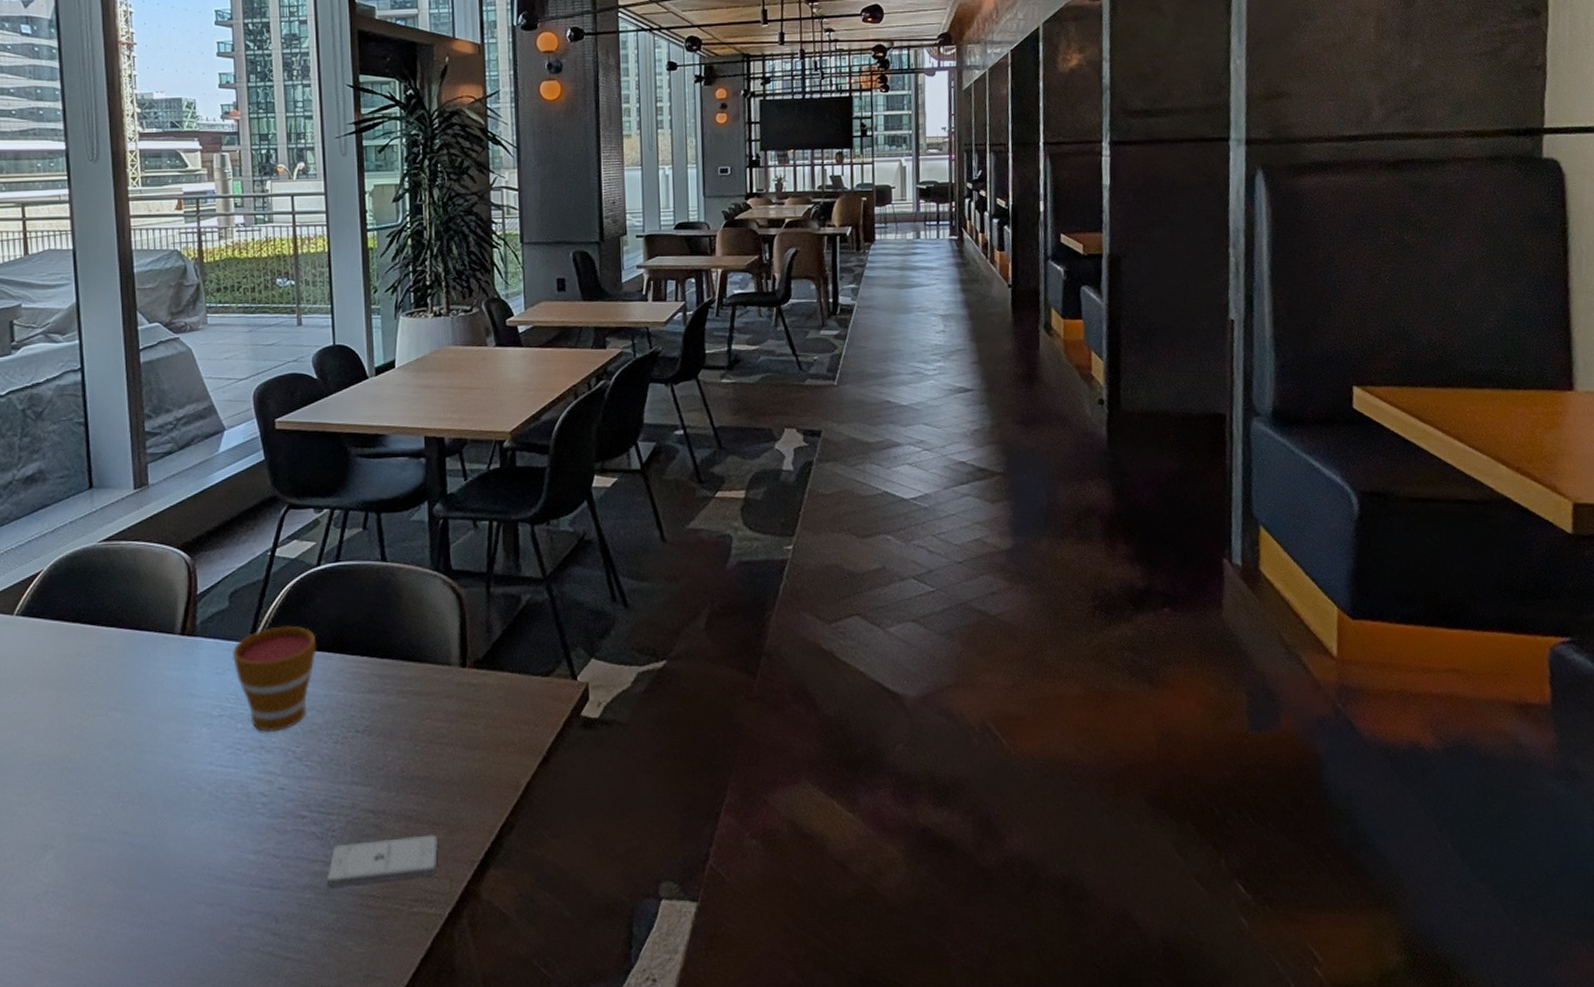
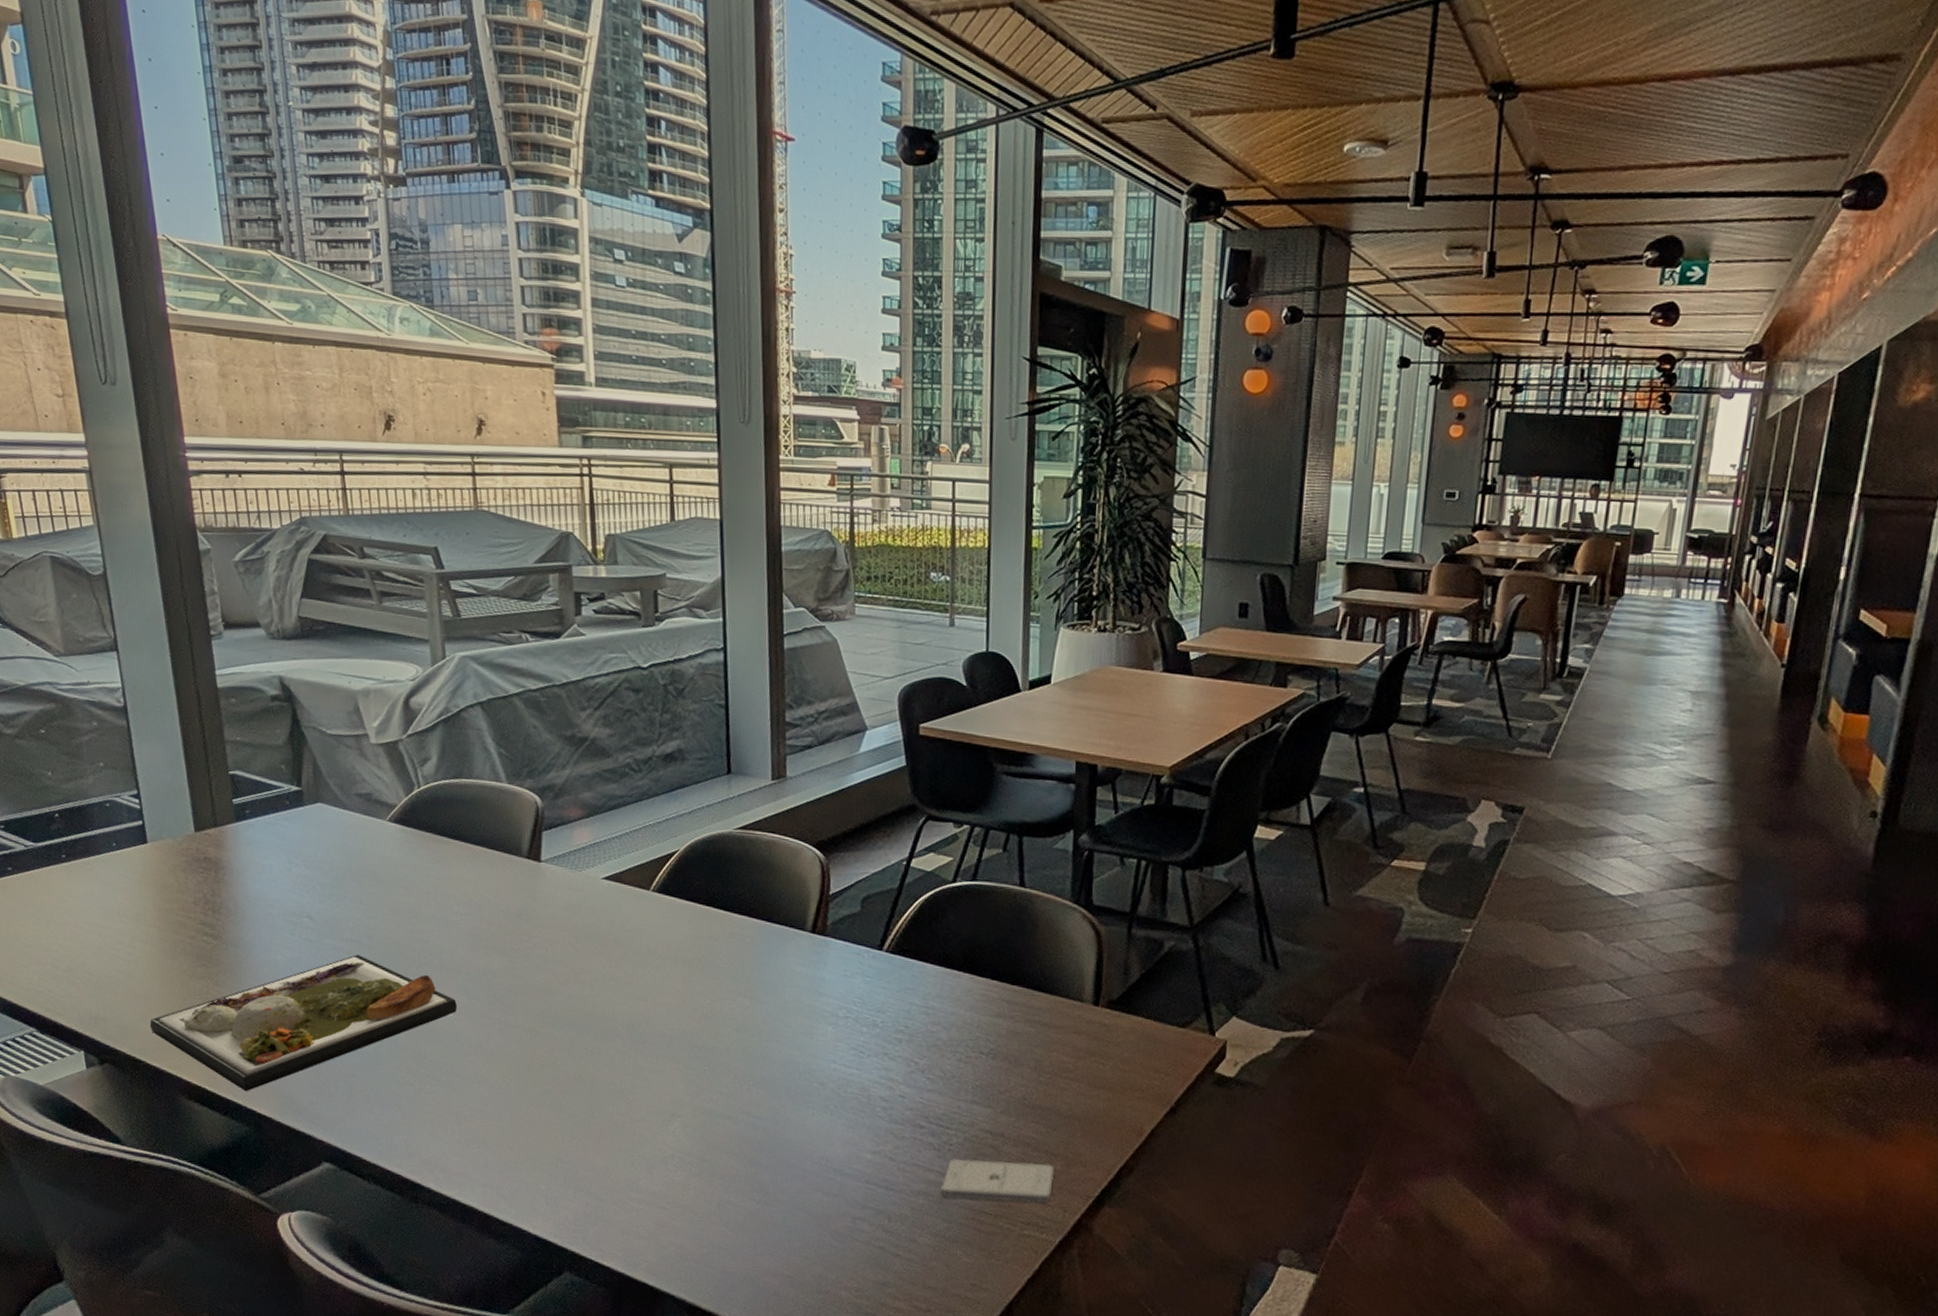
cup: present [232,625,317,733] -> none [860,938,947,1041]

